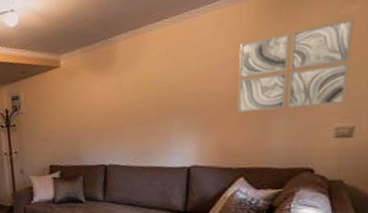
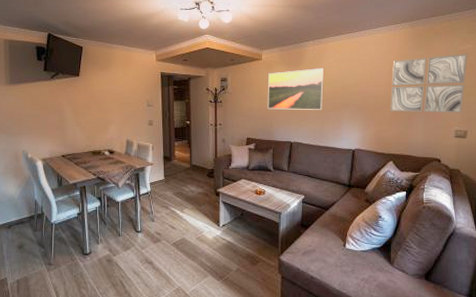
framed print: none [70,67,144,128] -> present [267,68,325,110]

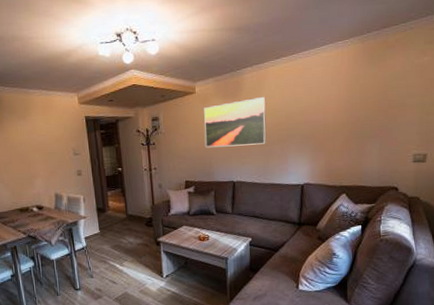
wall art: present [389,53,468,113] -> none [340,66,426,140]

